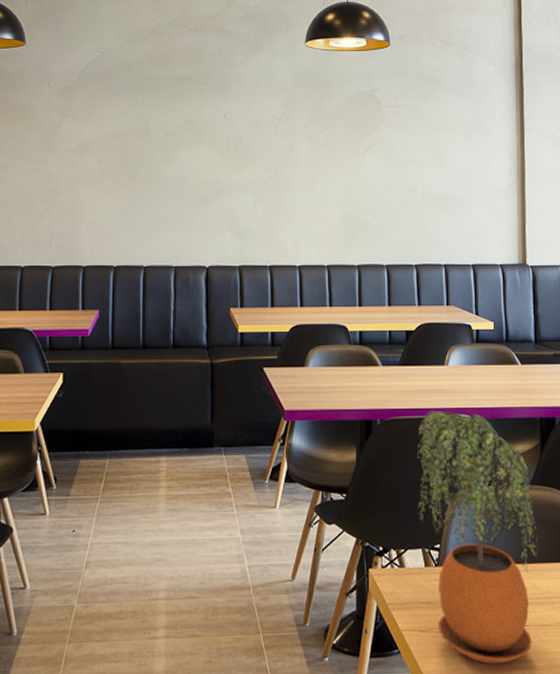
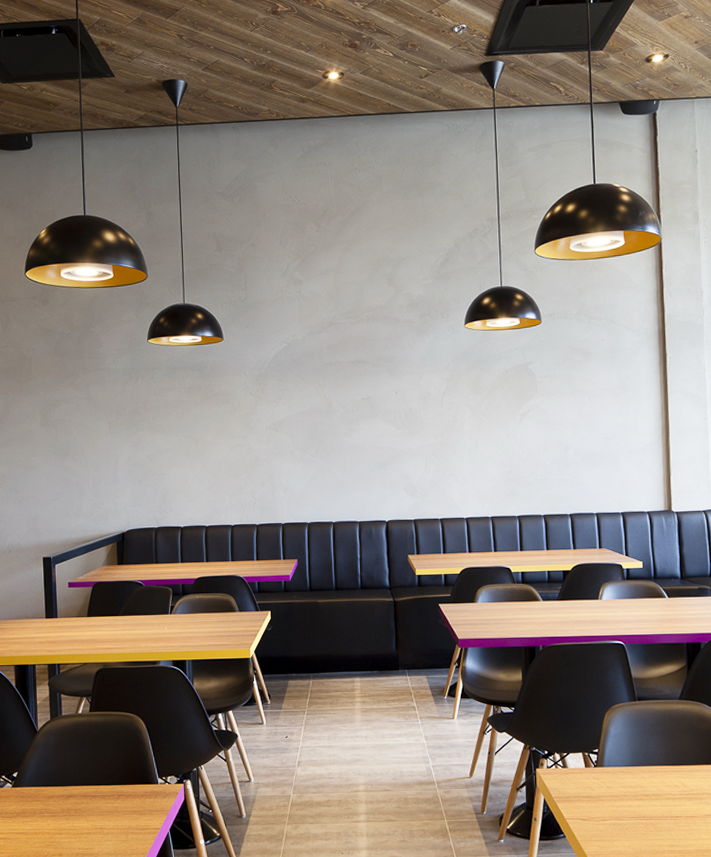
potted plant: present [416,409,539,665] -> none [575,637,687,848]

